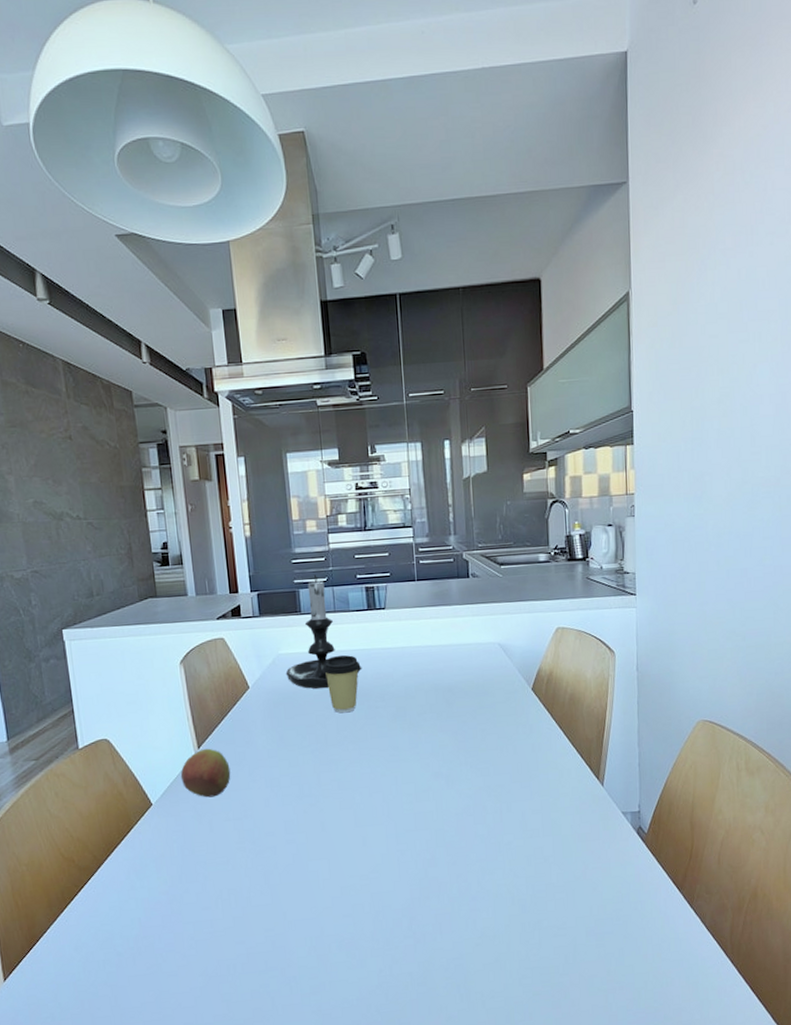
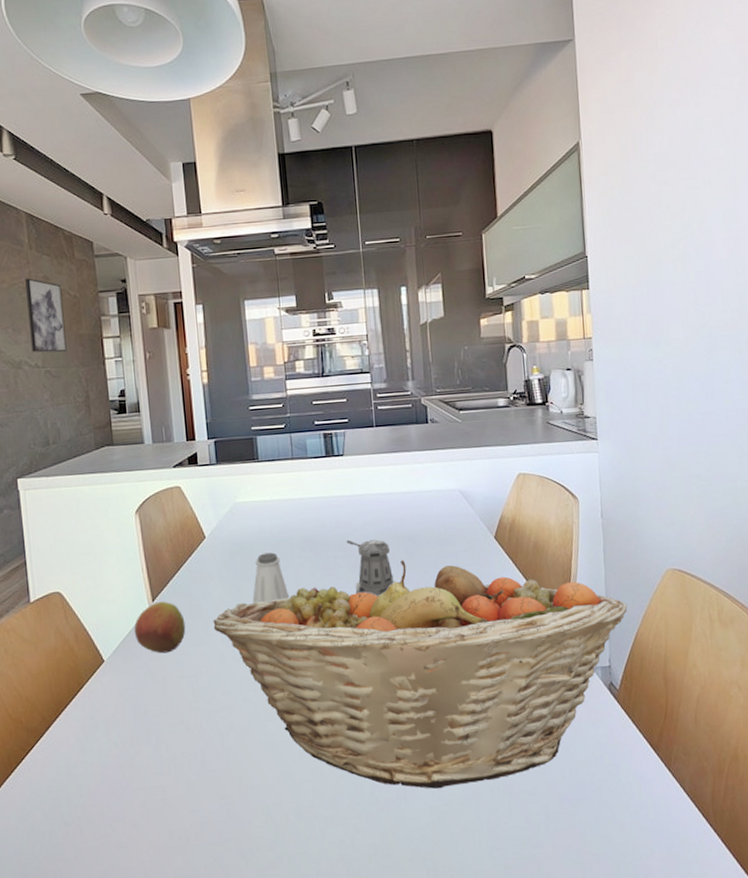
wall art: none [64,428,108,505] -> present [25,278,67,353]
fruit basket: none [257,710,659,924] -> present [213,560,628,789]
candle holder: present [285,575,362,689] -> none [242,422,321,539]
saltshaker: none [295,702,332,751] -> present [252,552,290,604]
coffee cup: present [321,655,361,714] -> none [279,503,319,564]
pepper shaker: none [387,690,435,746] -> present [346,539,396,597]

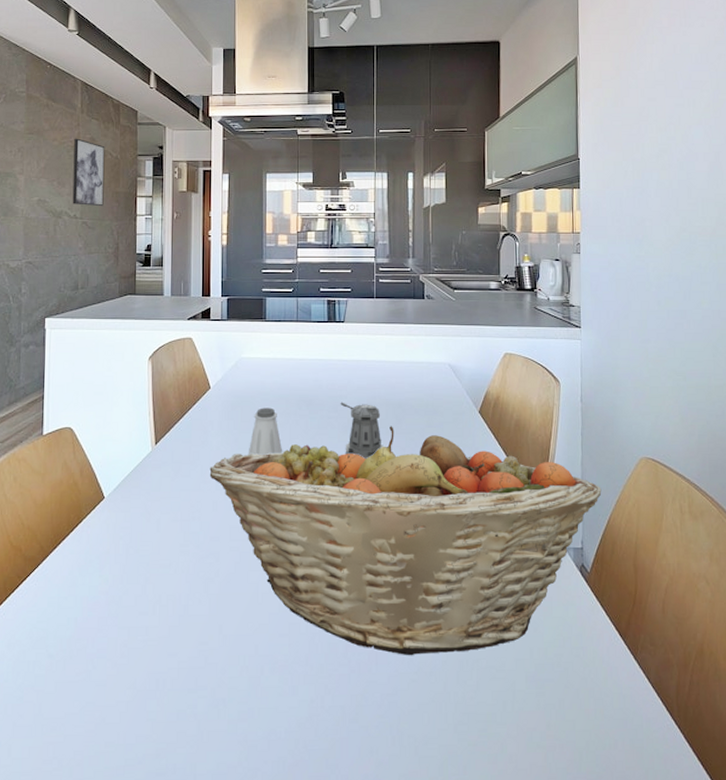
apple: present [134,601,186,654] -> none [135,445,184,495]

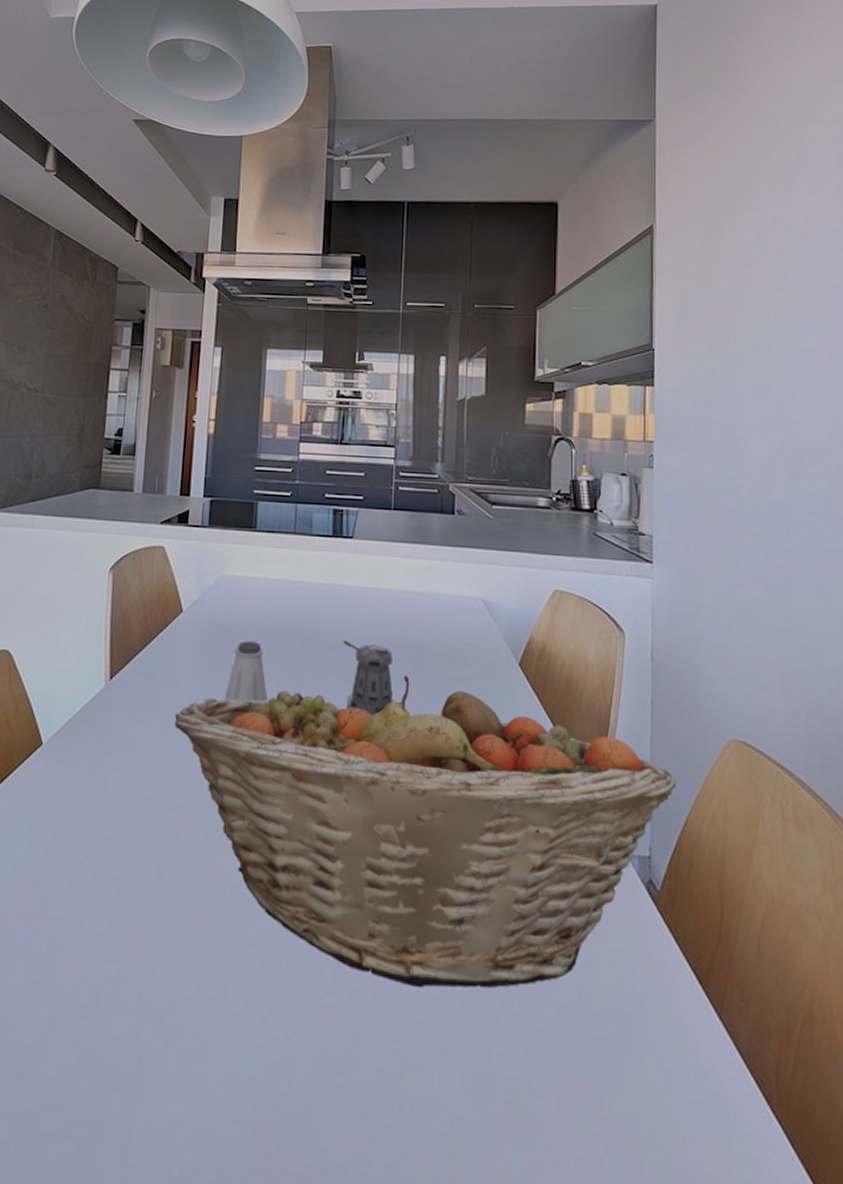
wall art: present [72,138,105,207] -> none [33,296,77,379]

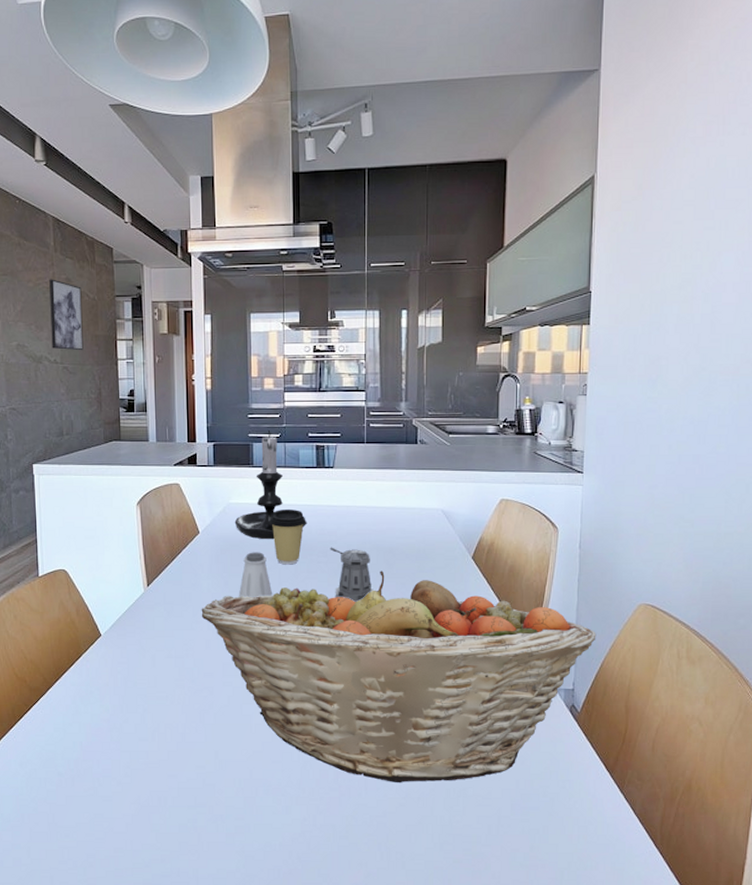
wall art: none [33,296,77,379] -> present [49,279,84,351]
candle holder: none [227,487,317,626] -> present [234,431,308,540]
coffee cup: none [269,587,316,661] -> present [268,510,306,565]

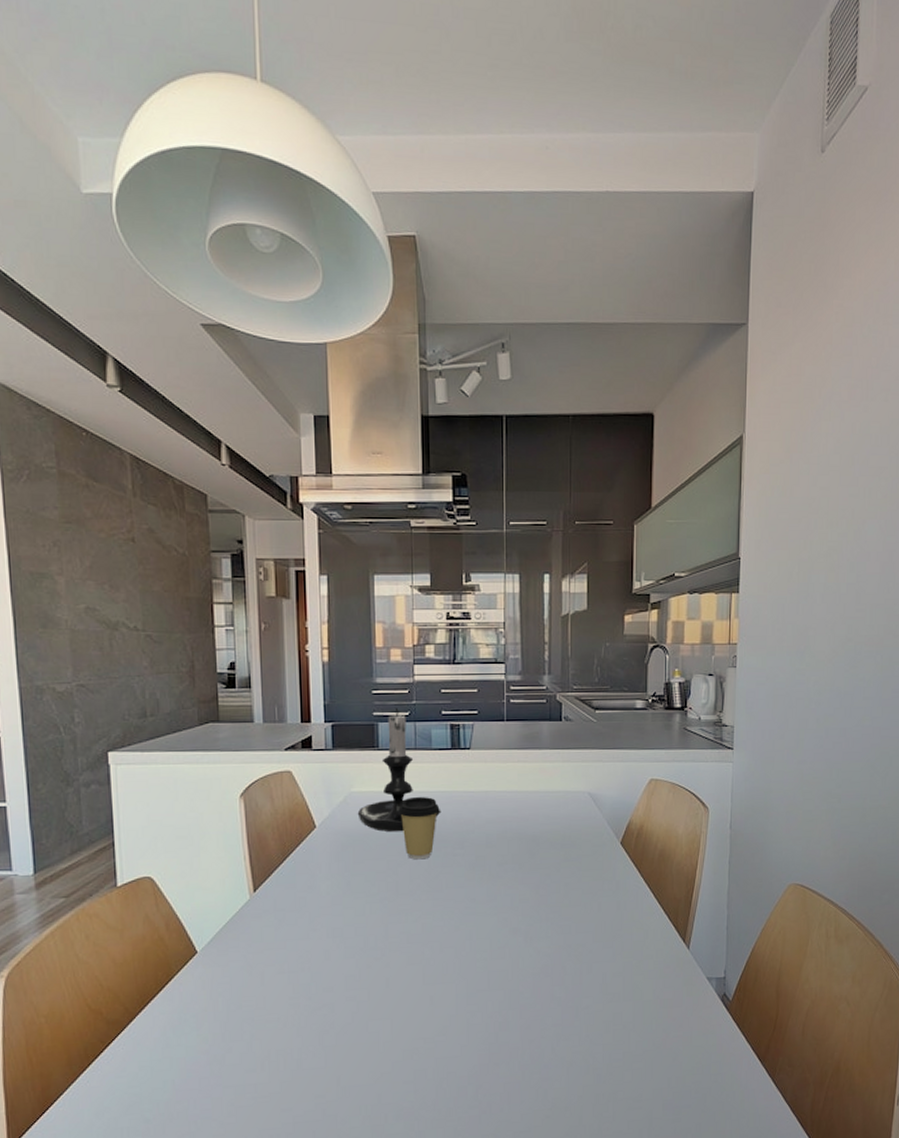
wall art: present [49,279,84,351] -> none [127,529,171,616]
fruit basket: present [201,571,596,783] -> none [319,861,747,1094]
saltshaker: present [238,552,273,598] -> none [362,846,403,899]
pepper shaker: present [330,547,374,603] -> none [467,837,516,898]

